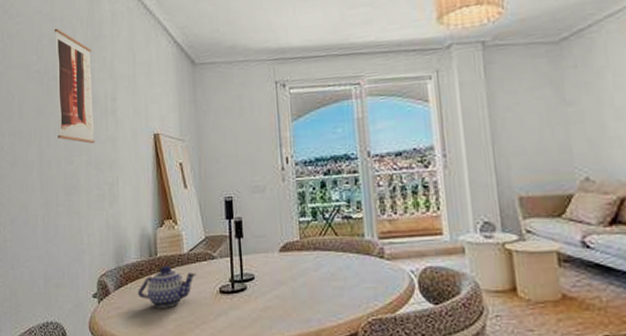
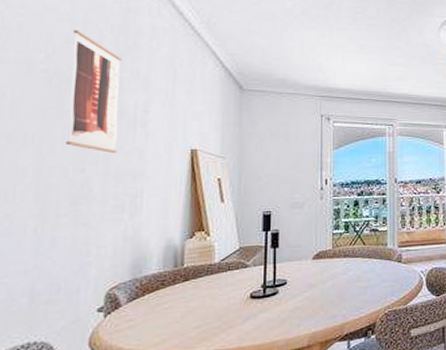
teapot: present [137,266,196,308] -> none [155,275,226,317]

